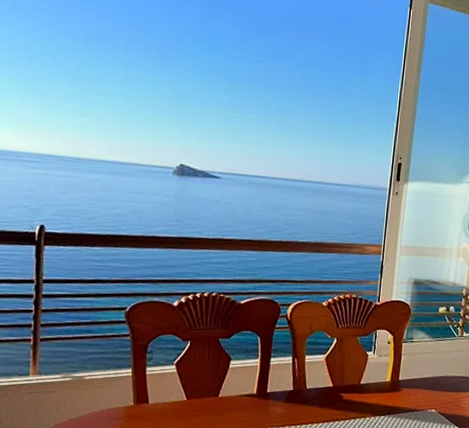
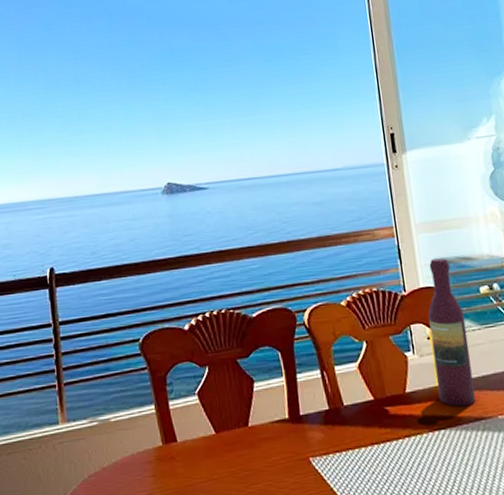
wine bottle: none [385,278,422,400] -> present [428,258,476,407]

